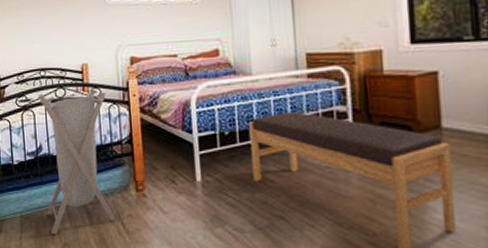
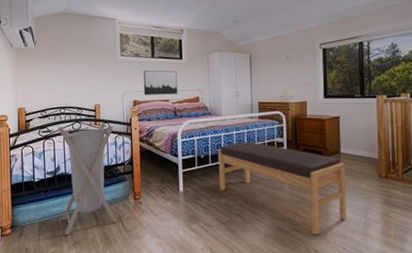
wall art: none [141,13,189,50] -> present [143,70,178,95]

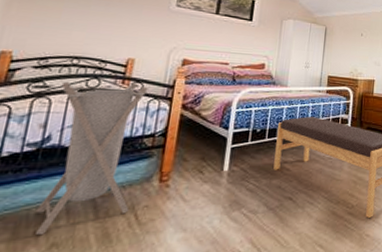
wall art: present [143,70,178,95] -> none [198,27,244,58]

